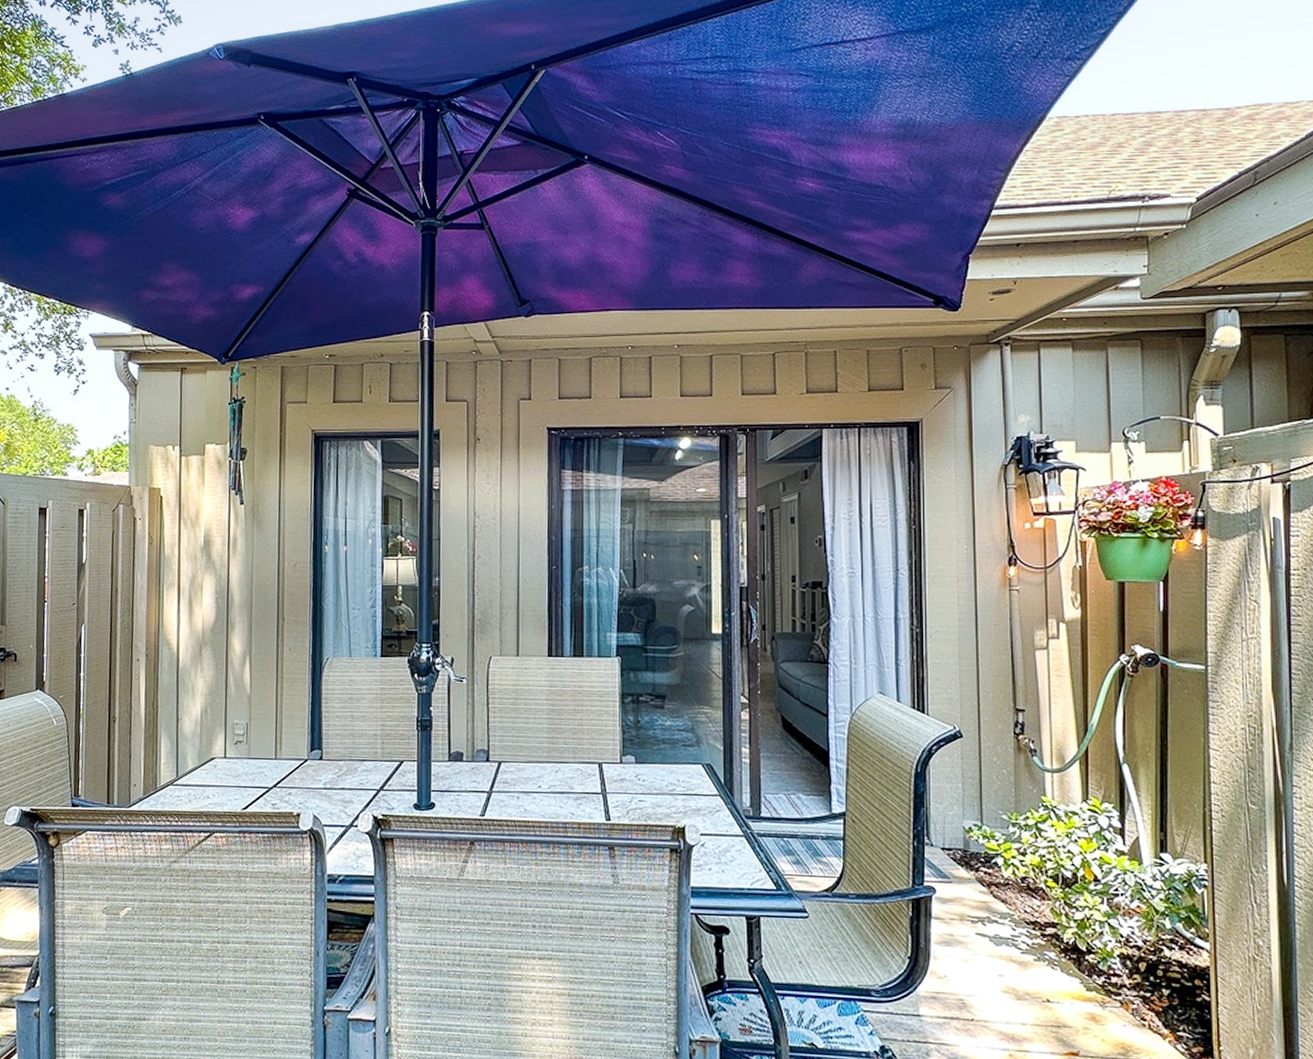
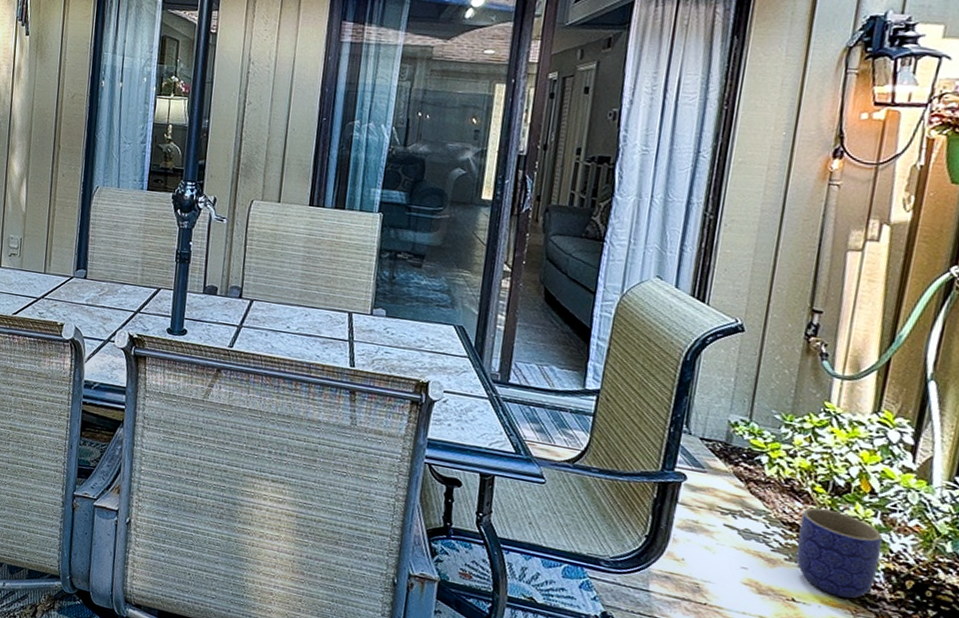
planter: none [1041,902,1114,990] -> present [796,507,883,599]

